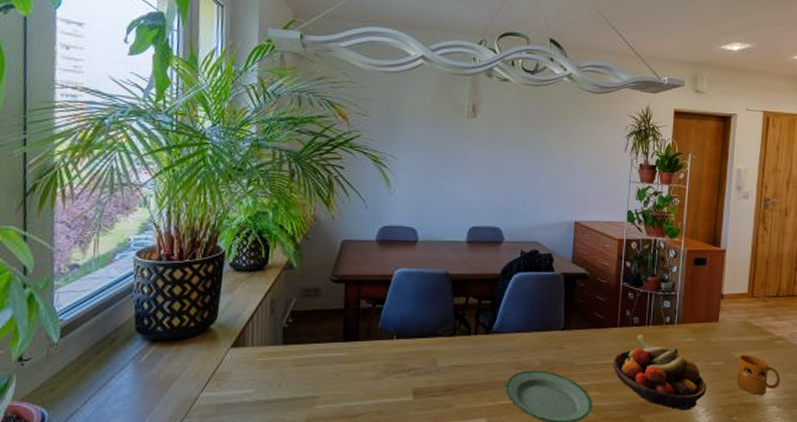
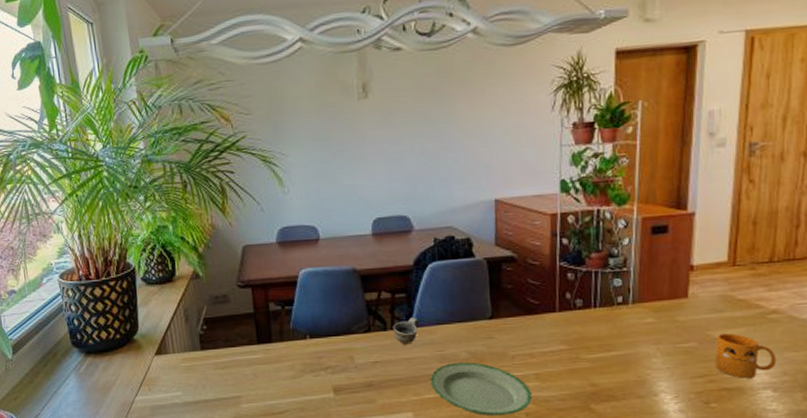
cup: none [476,324,500,350] -> present [392,317,419,345]
fruit bowl: present [613,334,707,411] -> none [553,317,675,399]

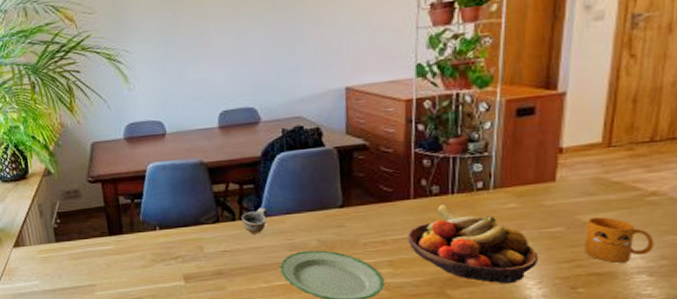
fruit bowl: none [553,317,675,399] -> present [407,204,539,284]

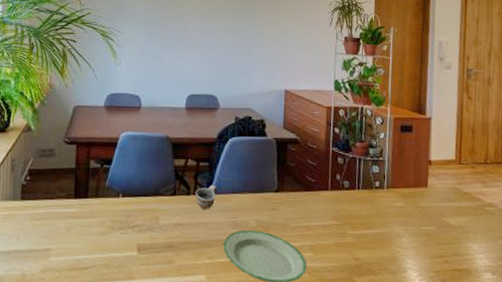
fruit bowl: present [407,204,539,284] -> none [325,197,419,274]
mug: present [583,217,655,263] -> none [448,220,494,261]

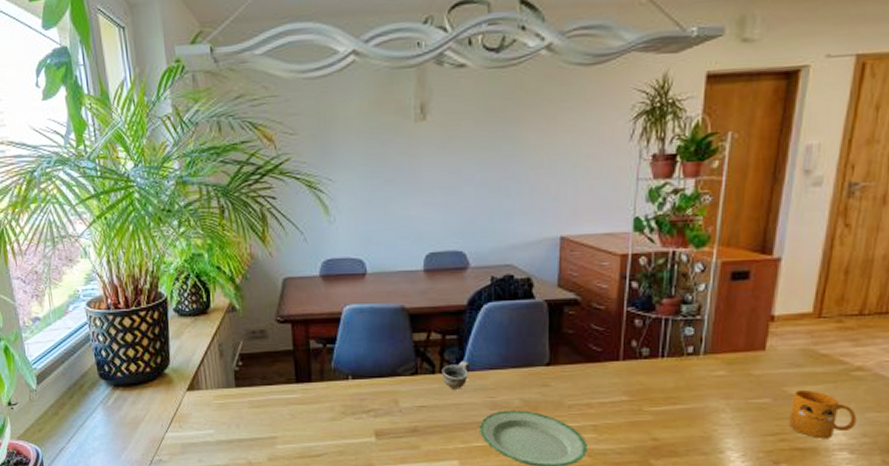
mug: none [448,220,494,261] -> present [788,390,857,438]

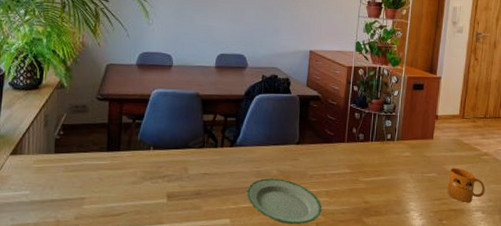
cup: present [441,361,470,390] -> none [222,138,243,161]

